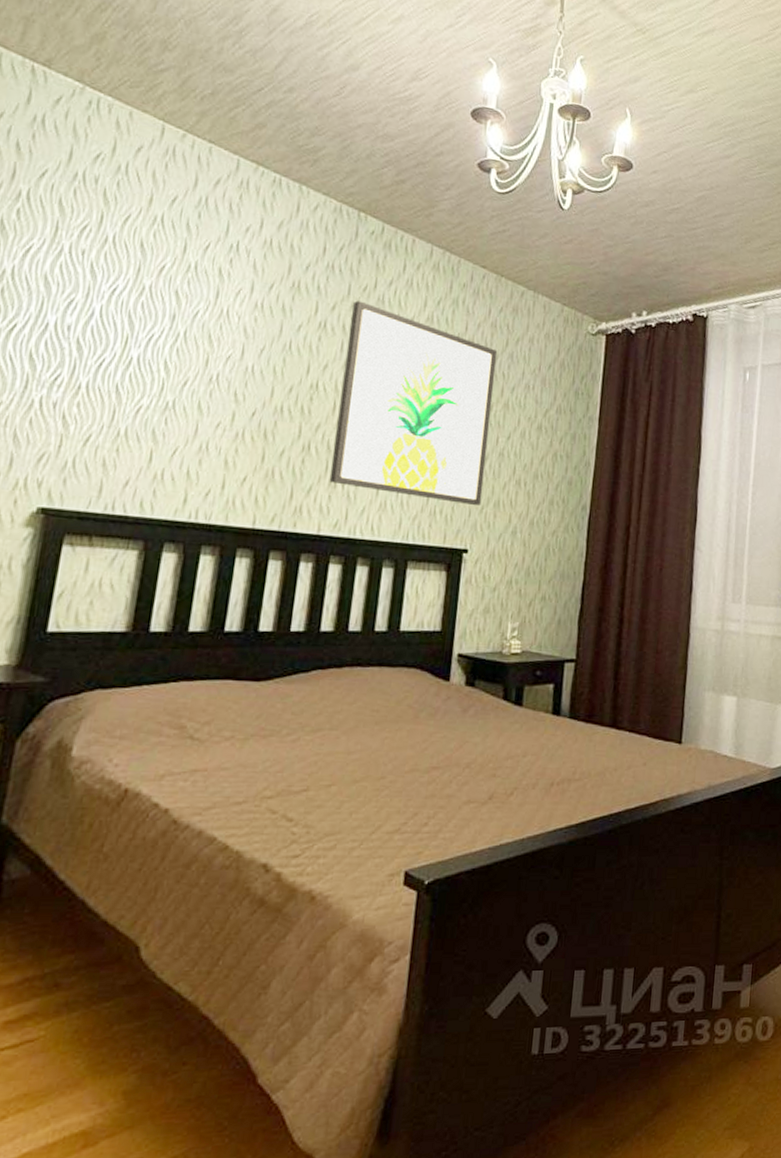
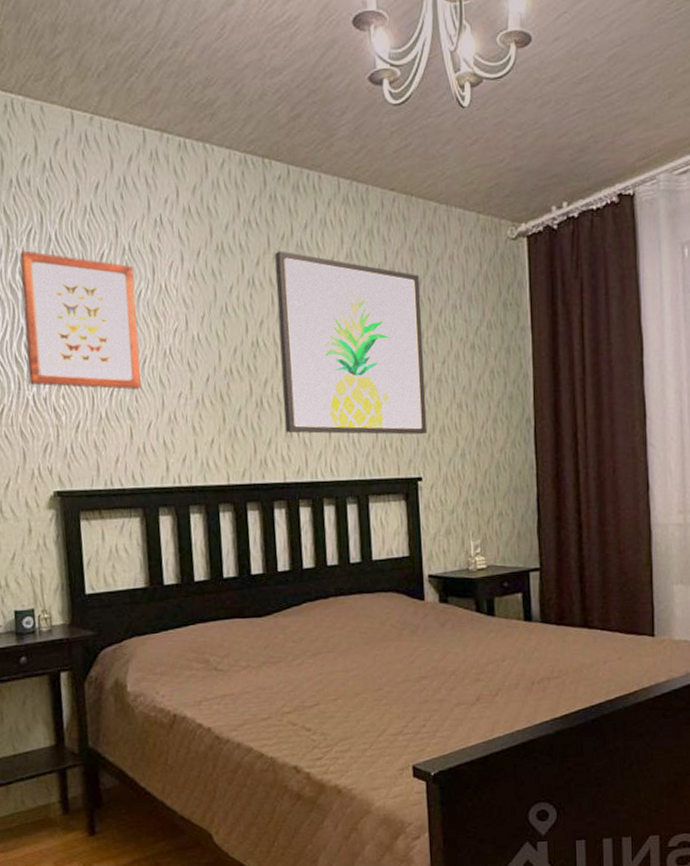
wall art: none [39,245,195,411] -> present [19,250,141,390]

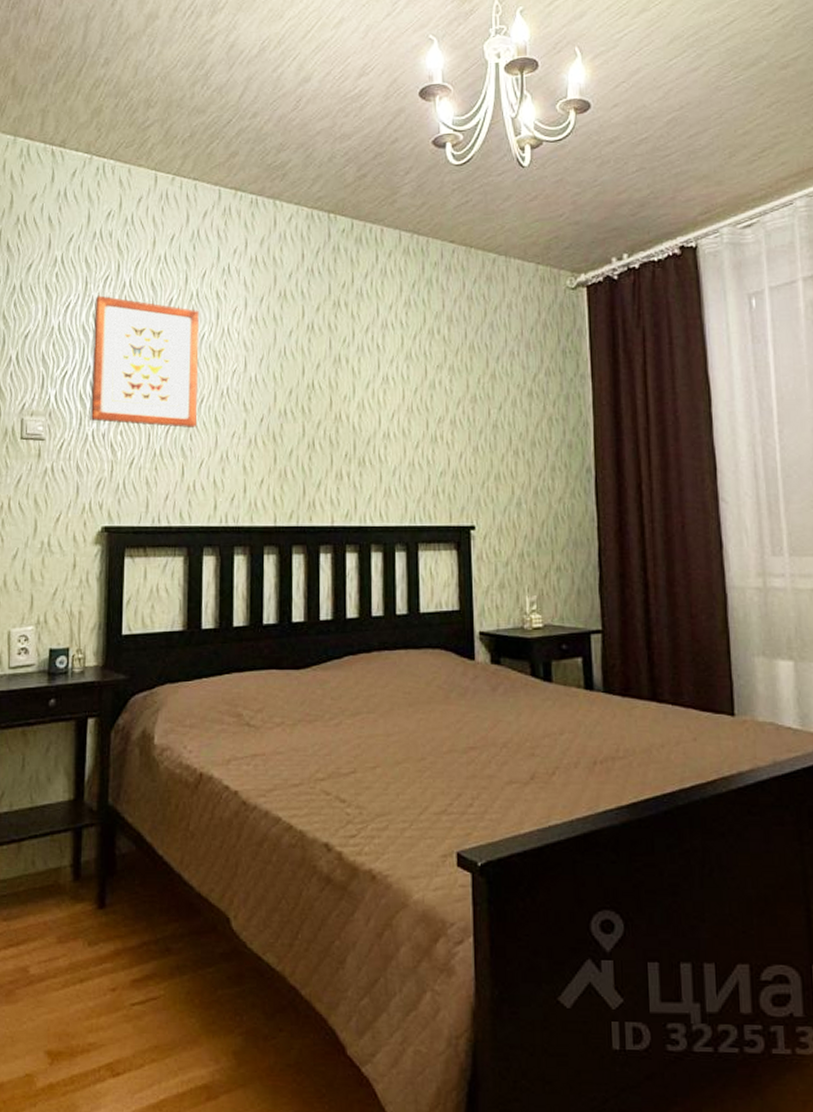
wall art: present [275,251,428,435] -> none [334,298,482,482]

